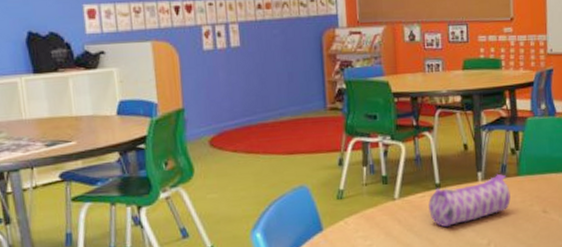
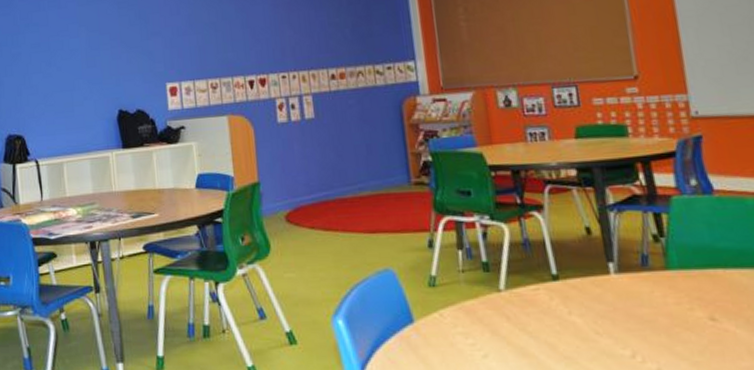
pencil case: present [428,173,511,227] -> none [544,265,660,329]

